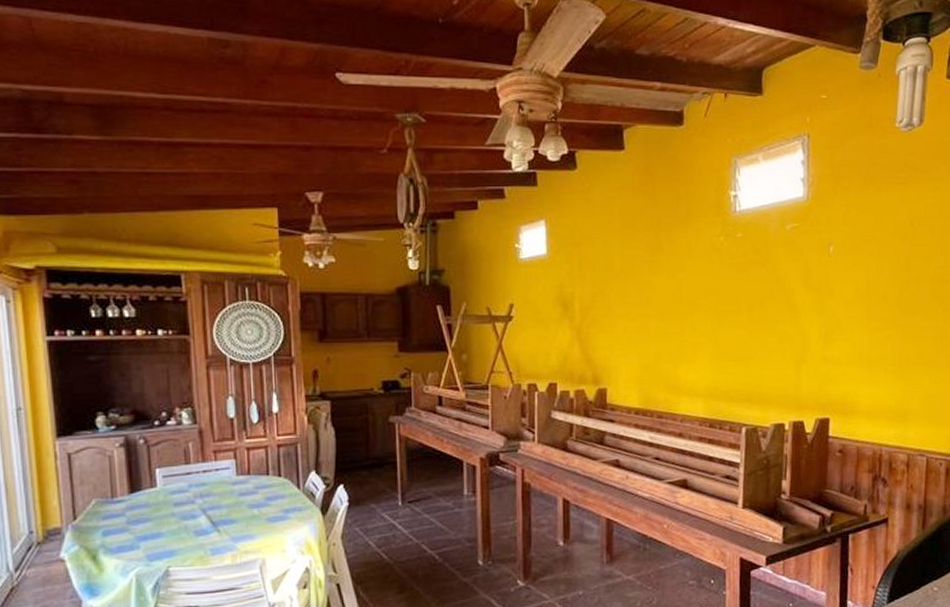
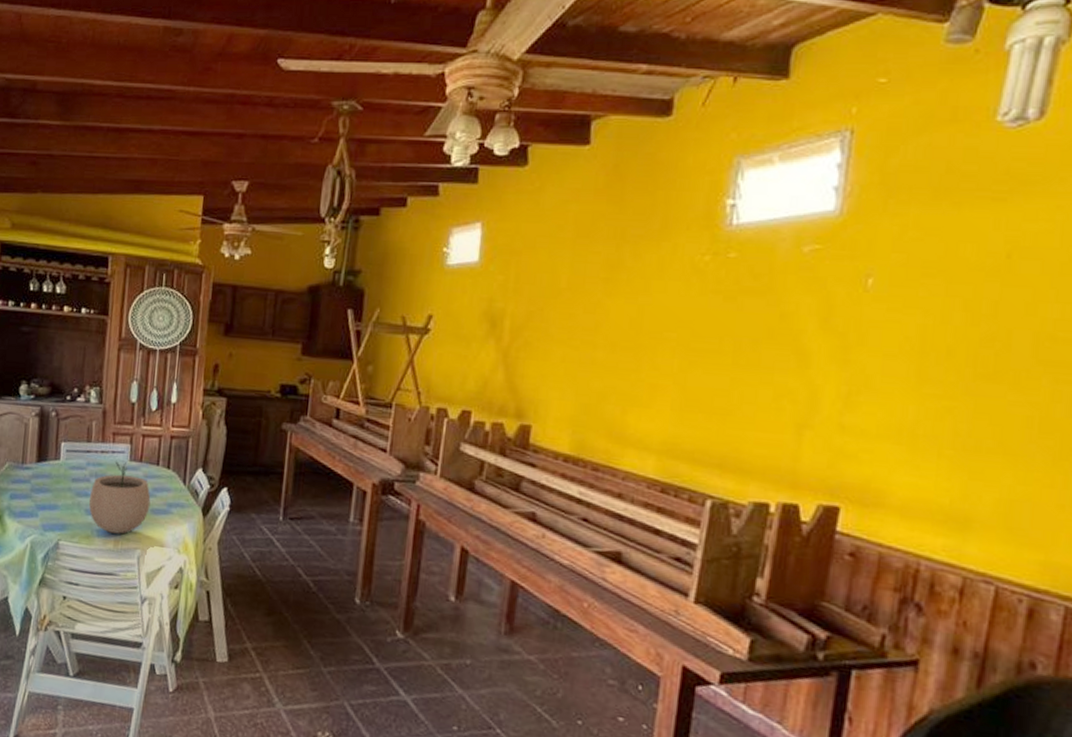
plant pot: none [196,478,266,549] -> present [88,461,151,534]

